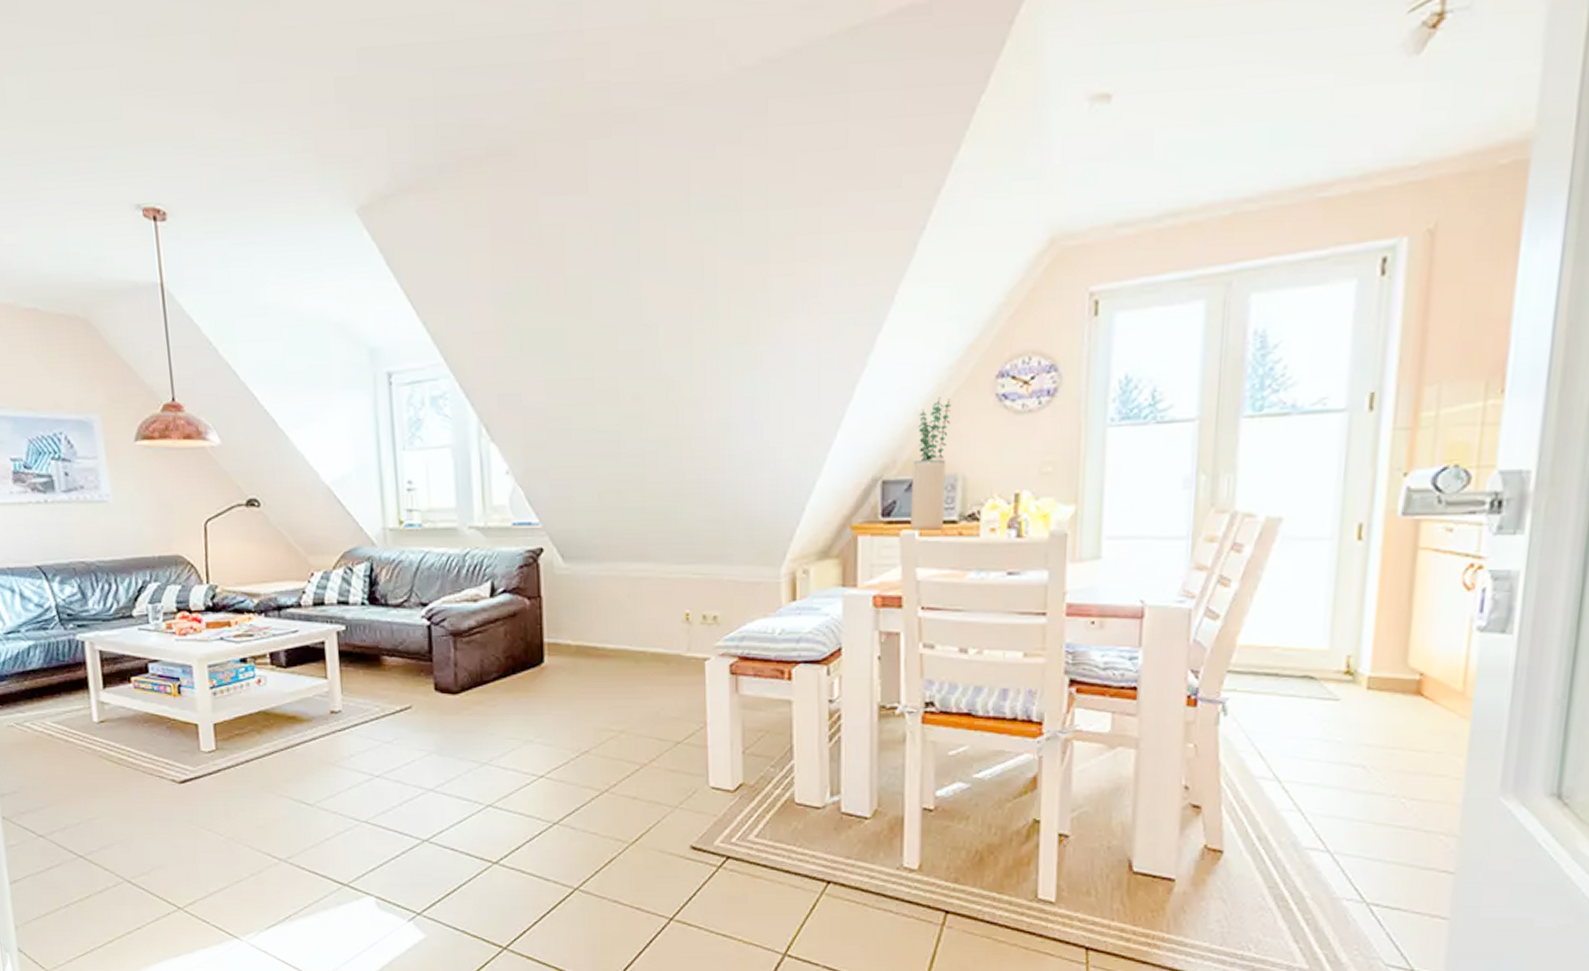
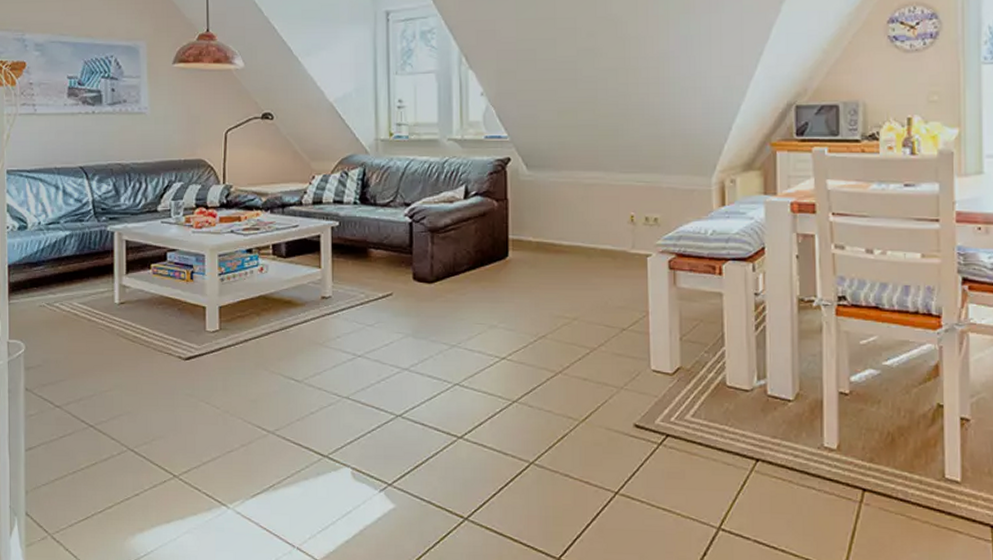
vase: present [911,397,951,531] -> none [820,38,851,148]

